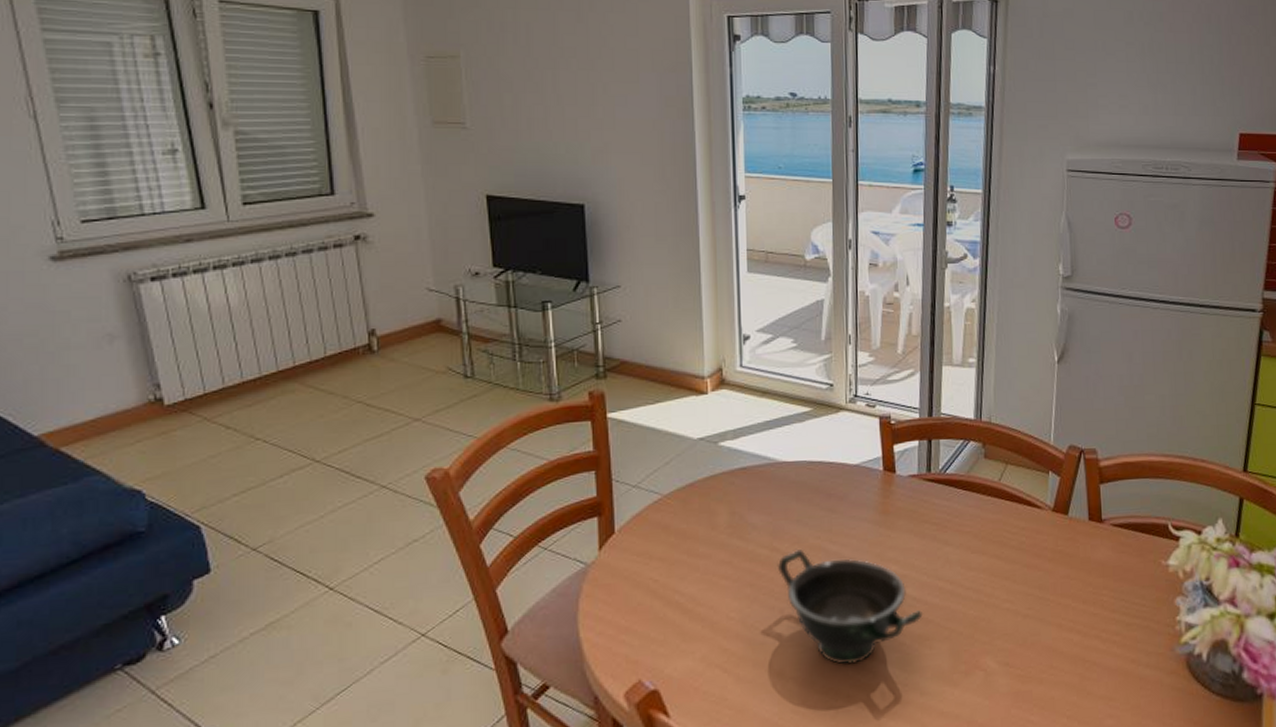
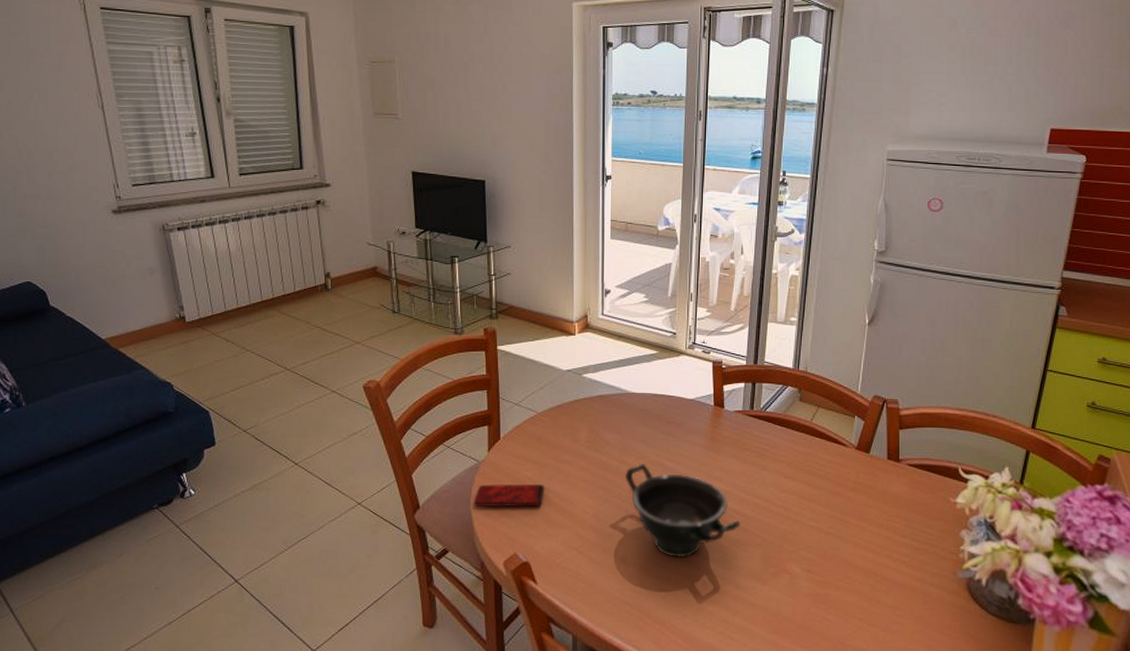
smartphone: none [582,587,675,623] -> present [474,484,545,507]

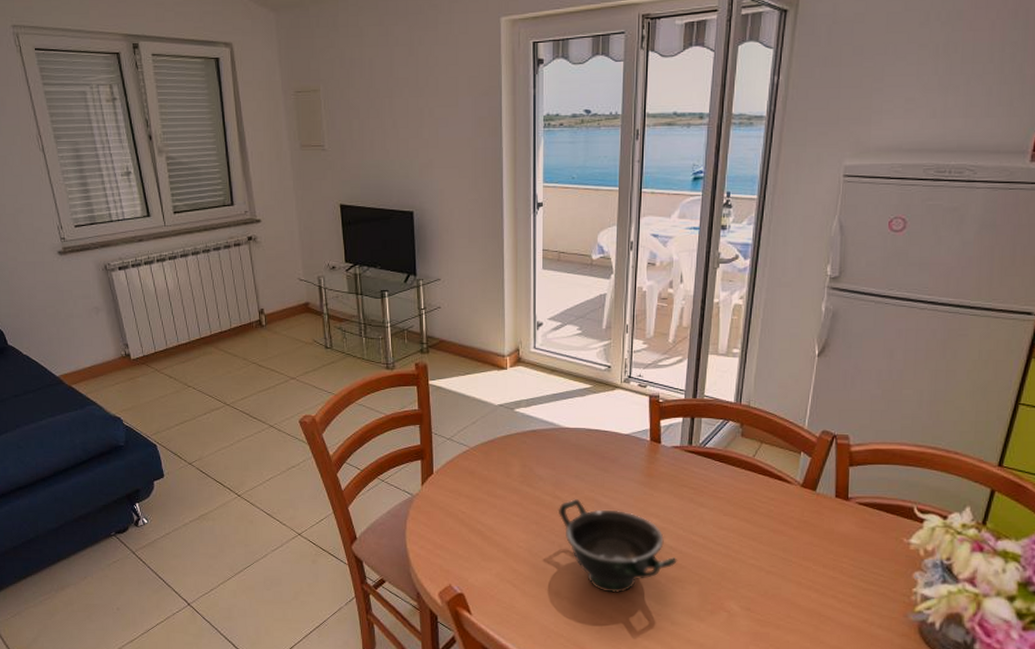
smartphone: present [474,484,545,507] -> none [409,518,478,540]

